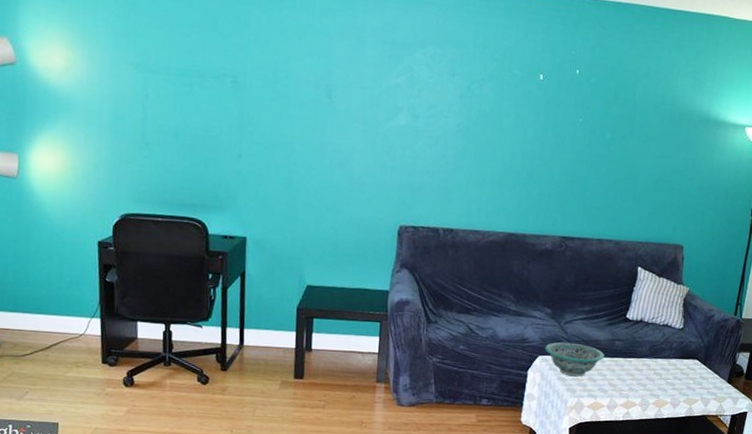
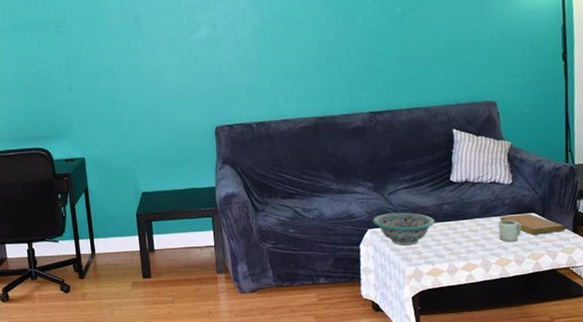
cup: none [661,363,684,385] -> present [498,219,522,242]
notebook: none [664,359,722,382] -> present [499,214,566,235]

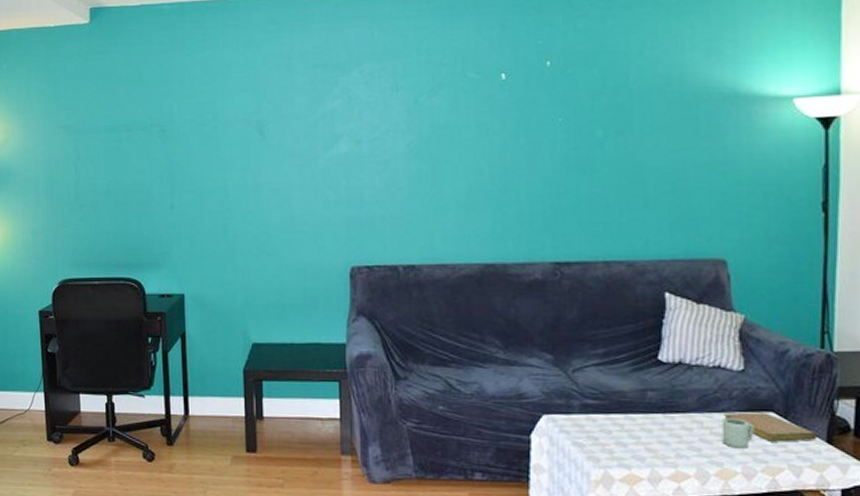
decorative bowl: present [373,212,435,246] -> none [550,395,634,441]

